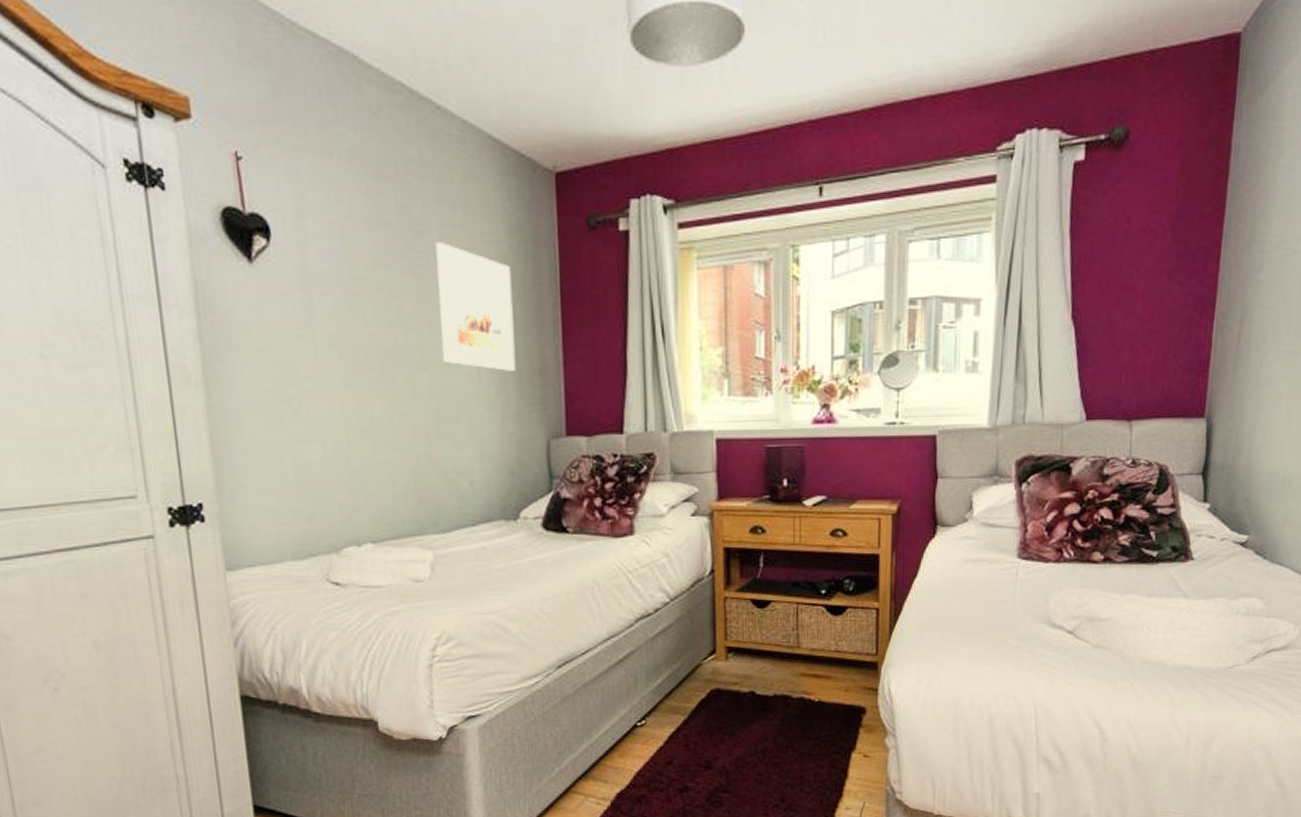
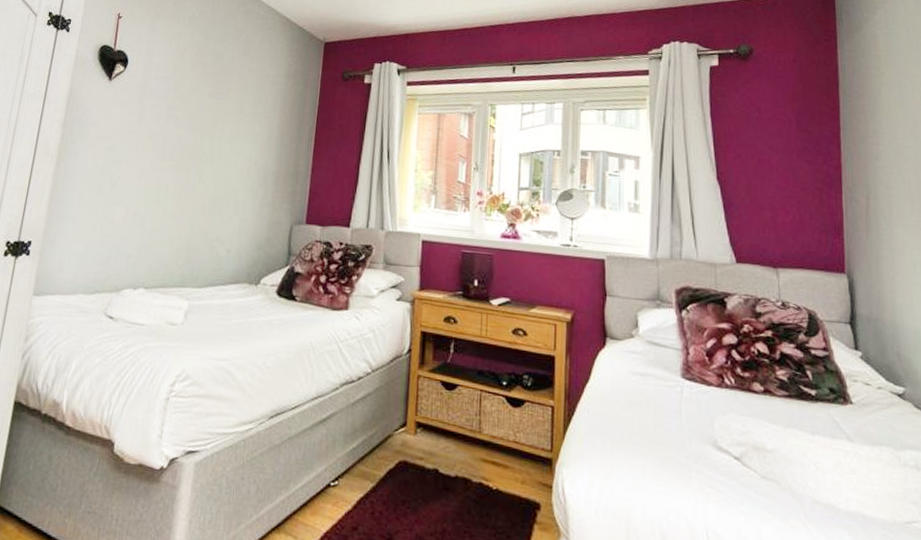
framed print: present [435,242,516,371] -> none [224,79,284,172]

